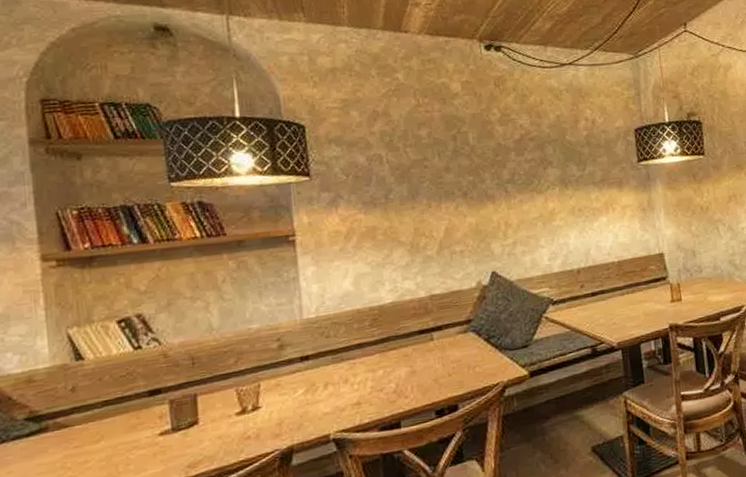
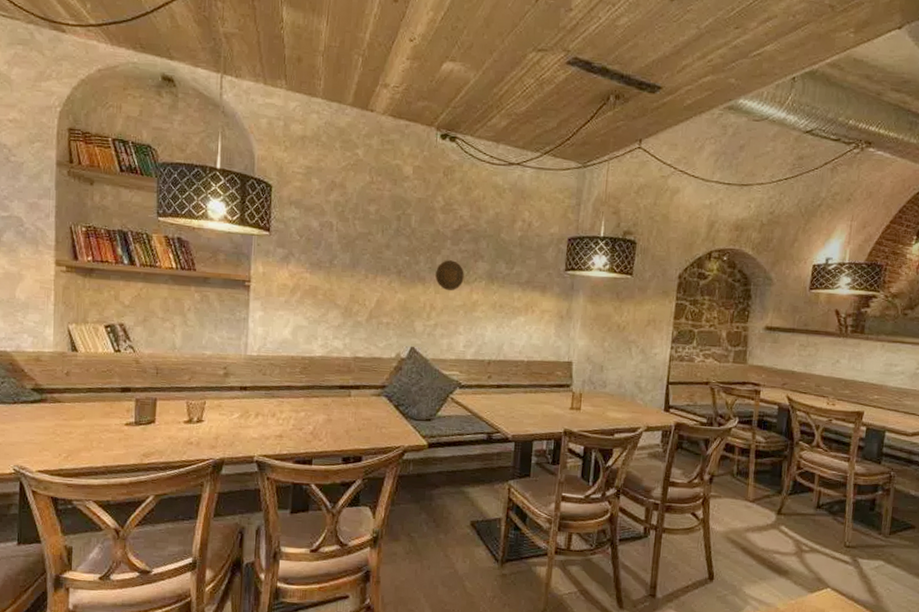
decorative plate: none [504,172,536,205] -> present [435,260,464,291]

